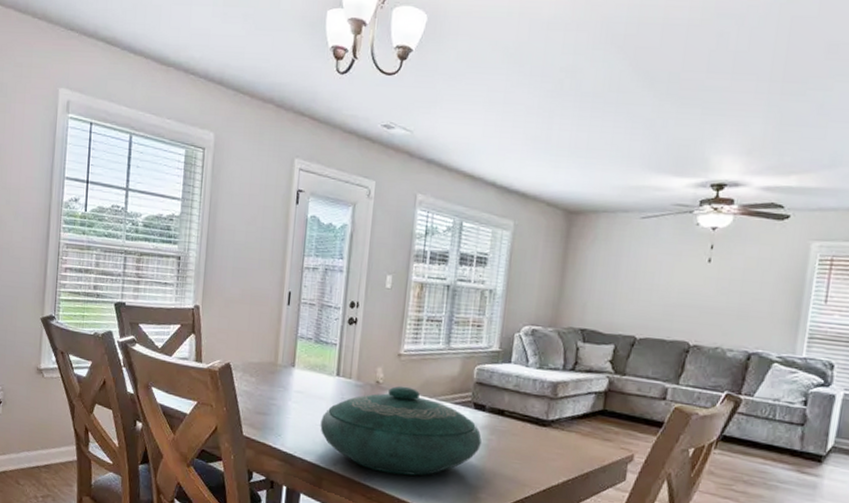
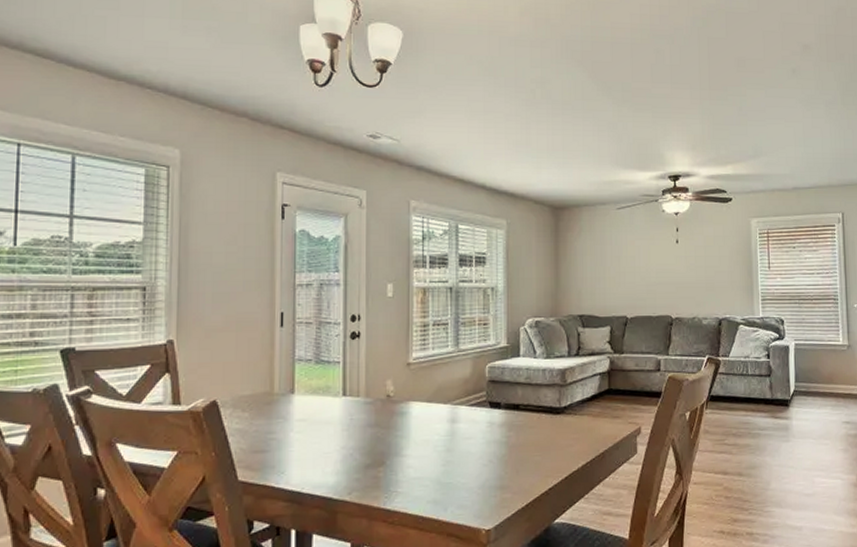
decorative bowl: present [320,386,482,476] -> none [329,395,500,492]

